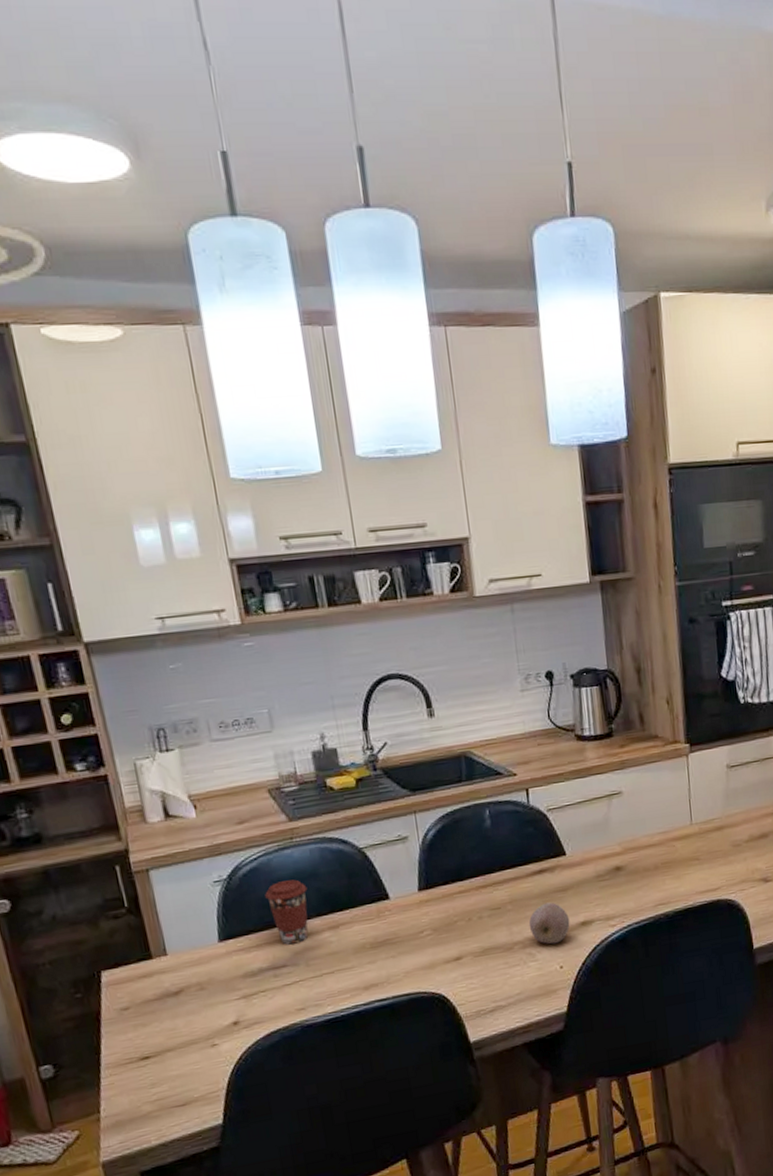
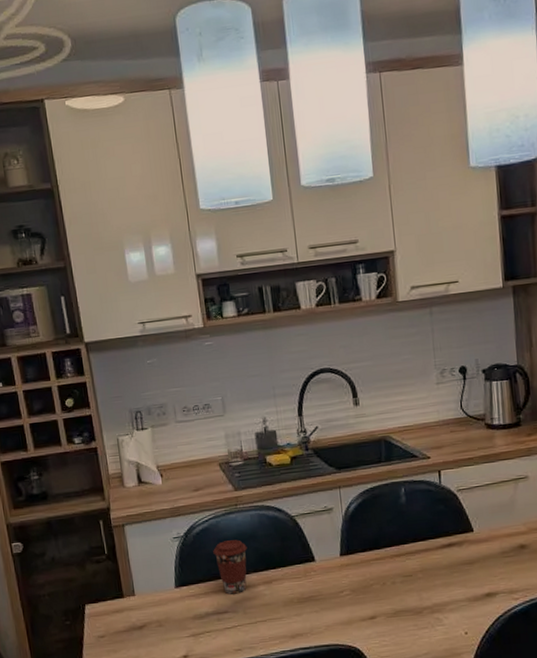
fruit: present [528,902,570,945] -> none [437,573,476,612]

